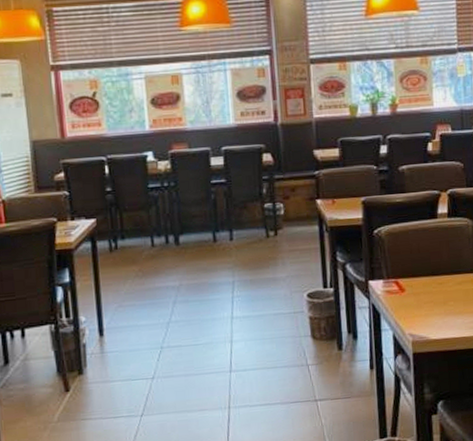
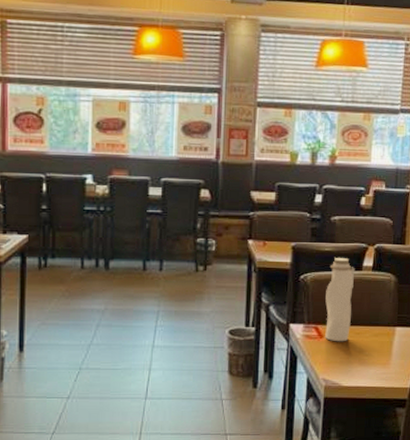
water bottle: none [402,207,432,295] -> present [325,258,355,342]

